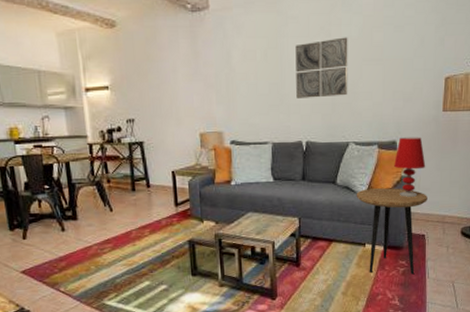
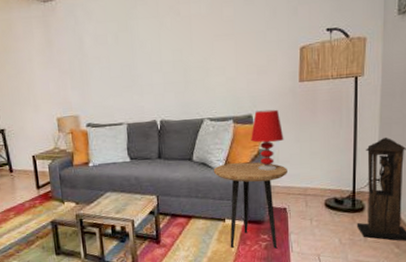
wall art: present [295,37,348,98] -> none [145,14,200,79]

